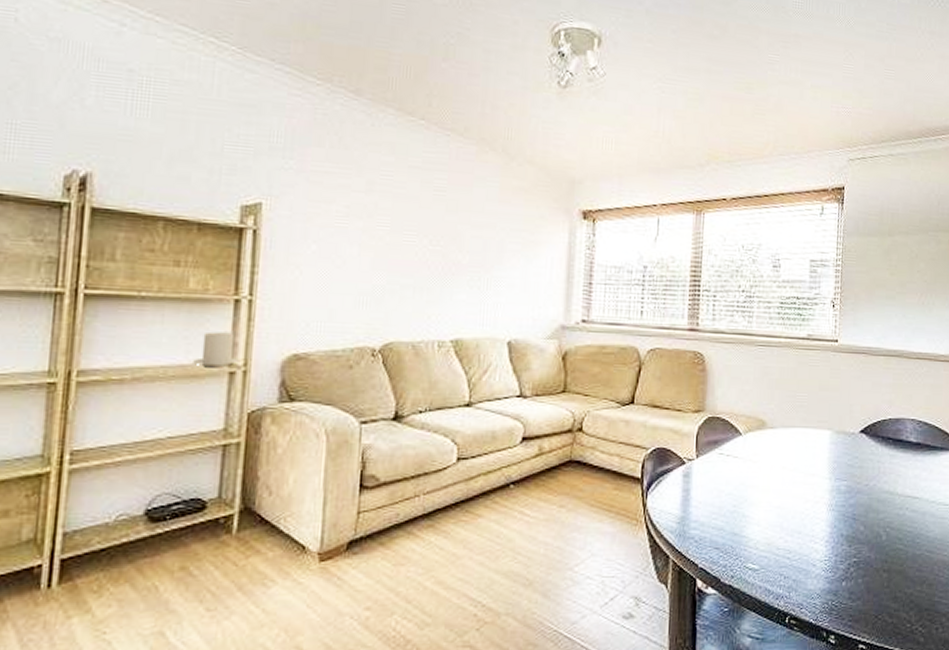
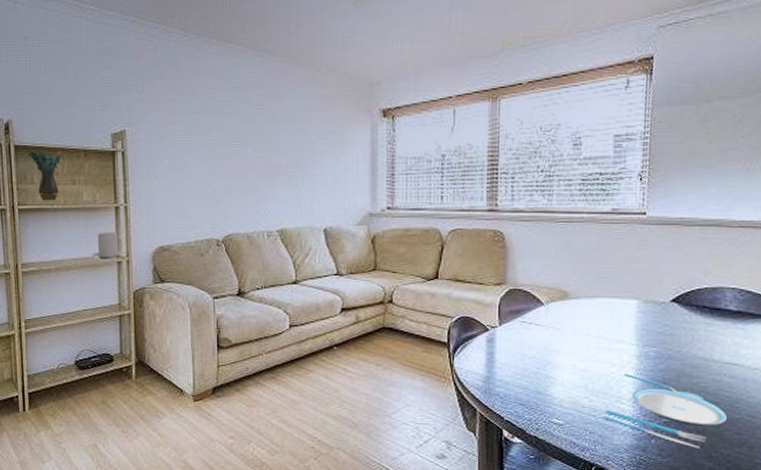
vase: none [109,213,164,287] -> present [27,148,62,201]
plate: none [796,509,909,589] -> present [602,373,727,449]

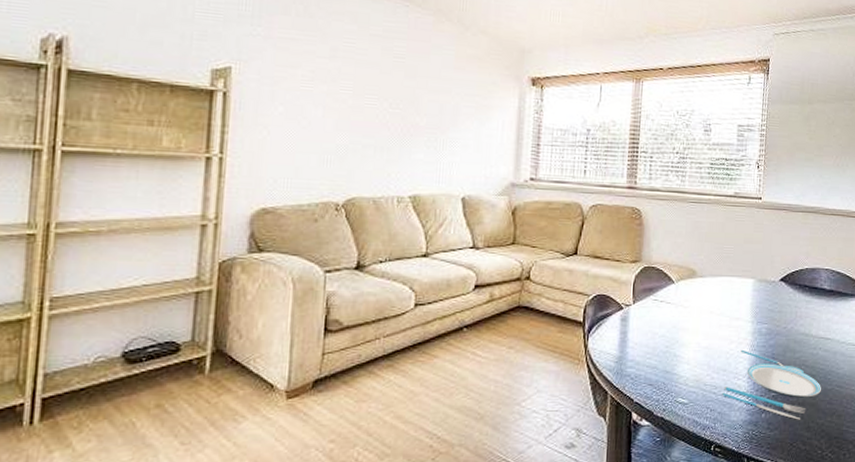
vase: present [27,148,62,201] -> none [85,75,138,144]
candle: present [92,232,124,259] -> none [165,187,212,221]

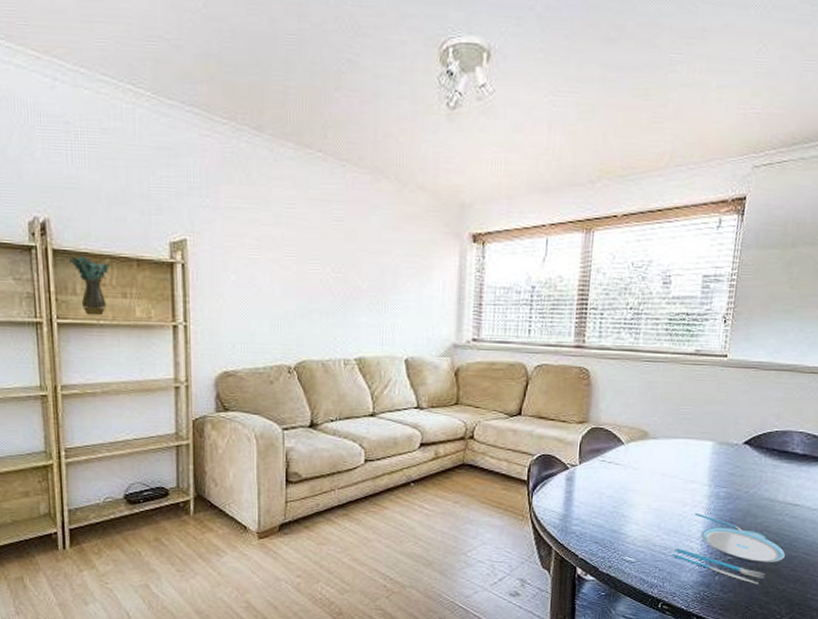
vase: none [85,75,138,144] -> present [68,253,111,316]

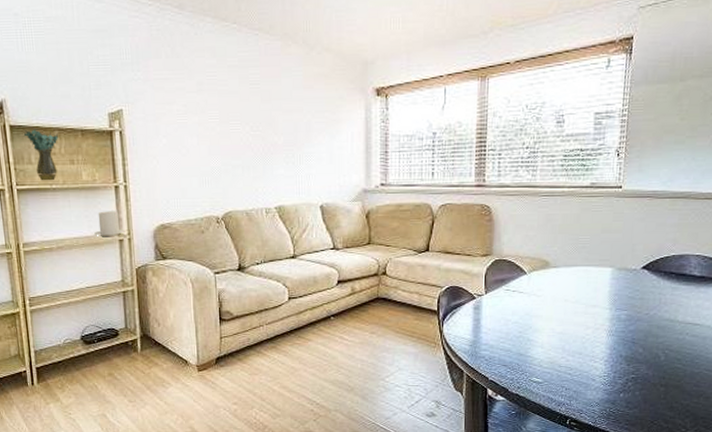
candle: none [145,353,183,383] -> present [93,211,126,237]
plate: present [671,512,785,585] -> none [577,334,687,400]

